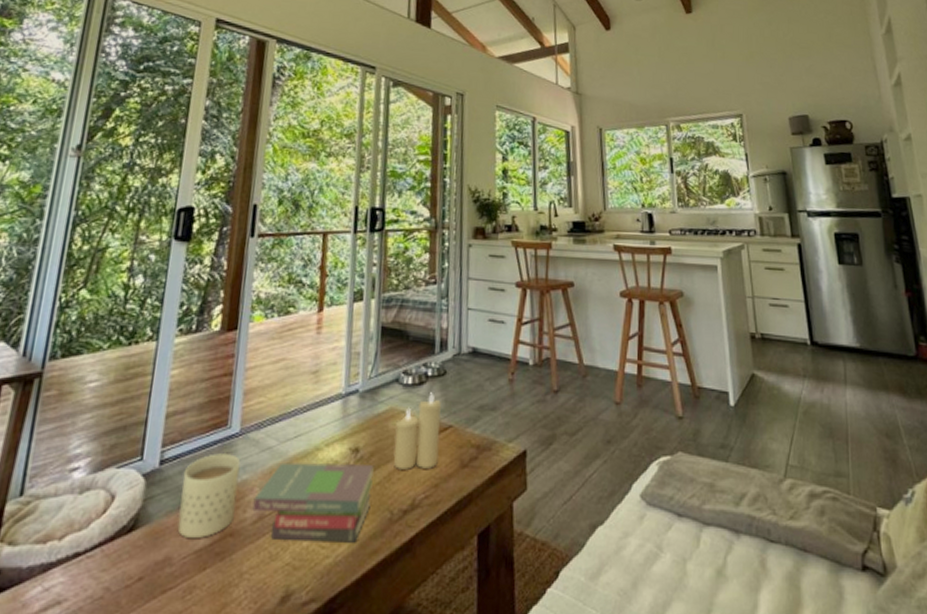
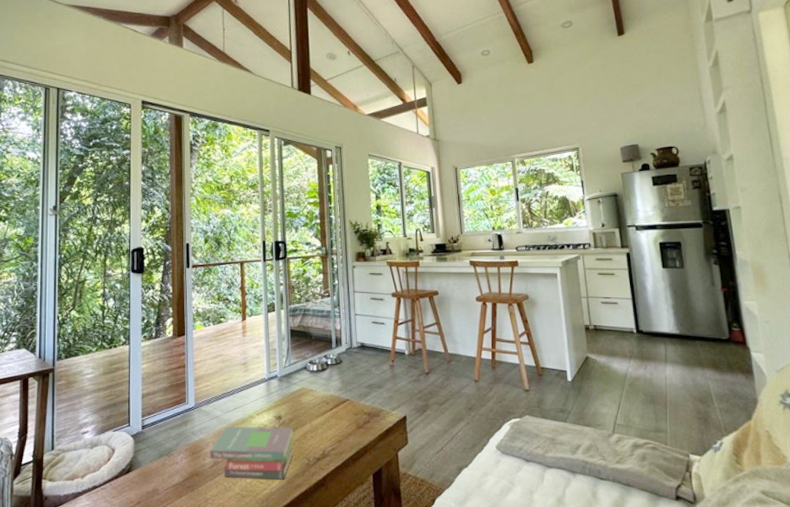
mug: present [177,452,241,539] -> none [158,420,198,478]
candle: present [392,392,441,471] -> none [306,376,340,431]

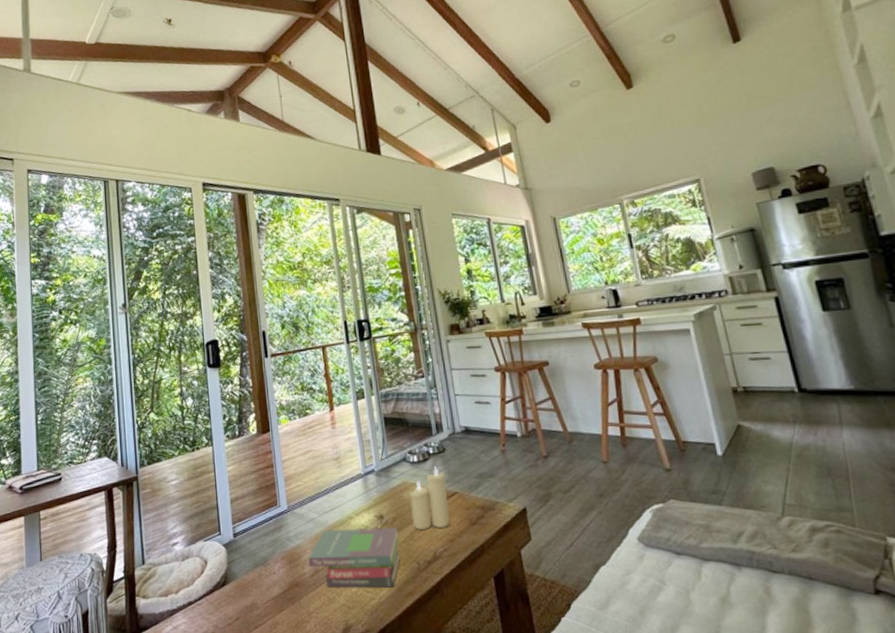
candle: none [306,376,340,431] -> present [410,467,450,531]

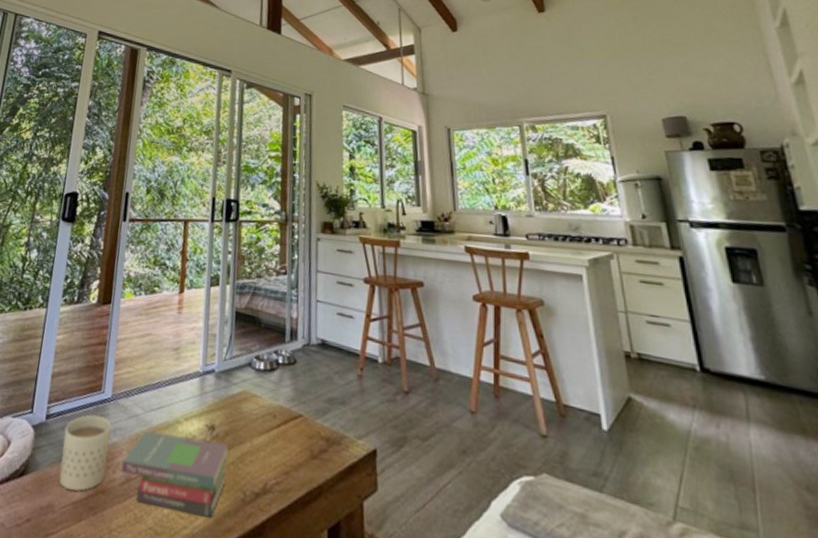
mug: none [252,525,297,590] -> present [58,414,112,492]
candle: present [410,467,450,531] -> none [245,379,291,455]

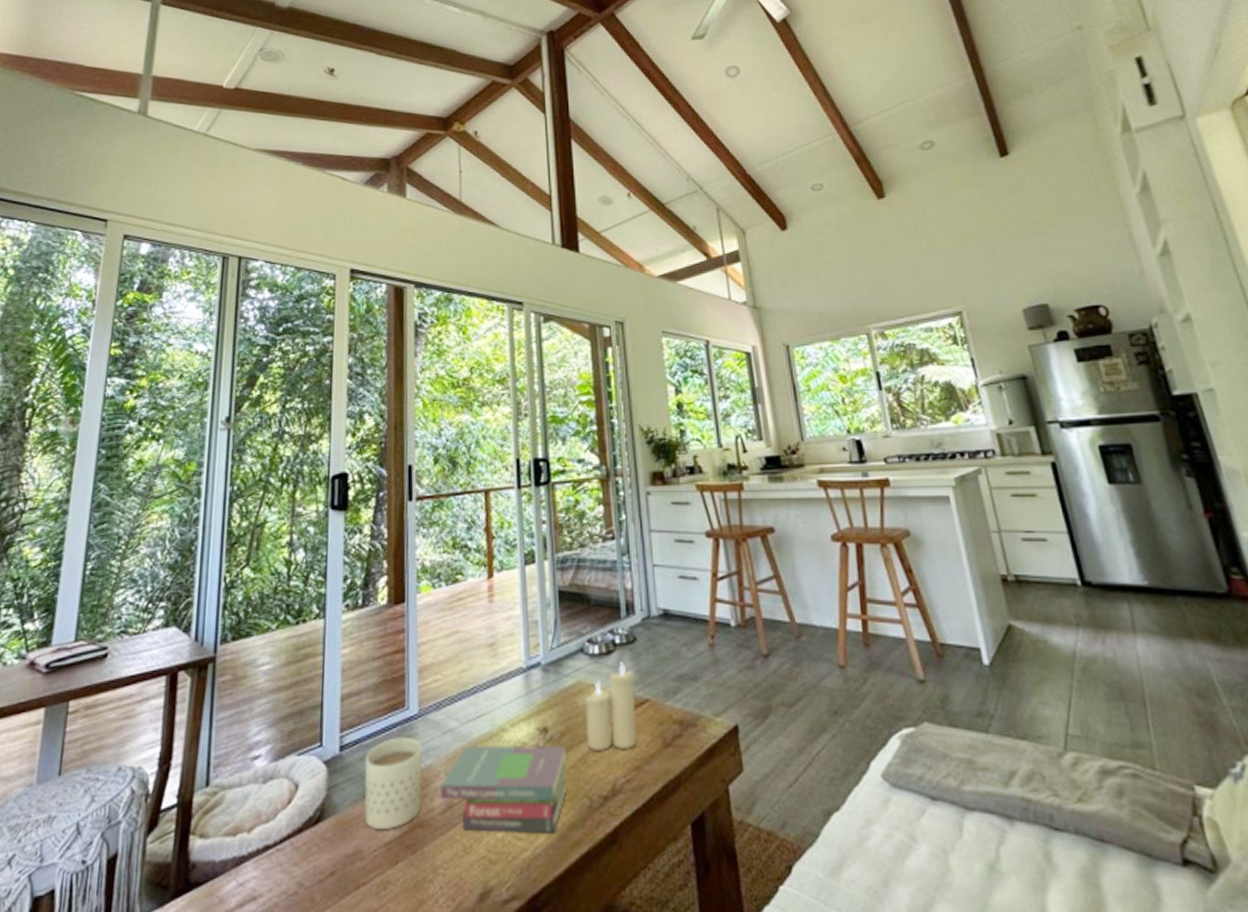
candle: none [245,379,291,455] -> present [586,662,637,752]

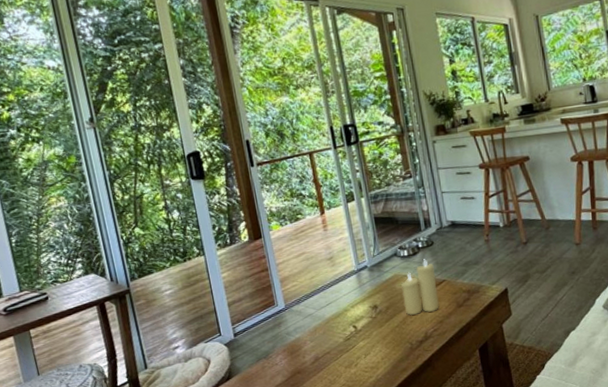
mug: present [363,736,423,831] -> none [253,322,298,379]
books: present [440,744,566,834] -> none [308,315,395,372]

